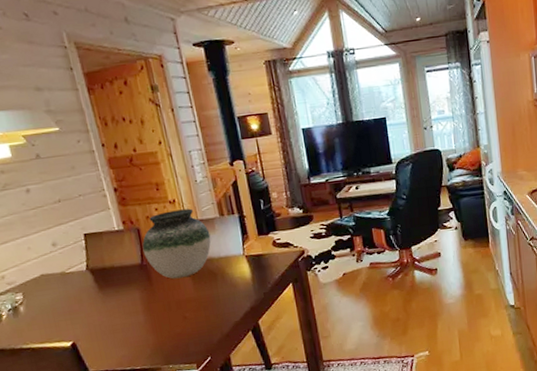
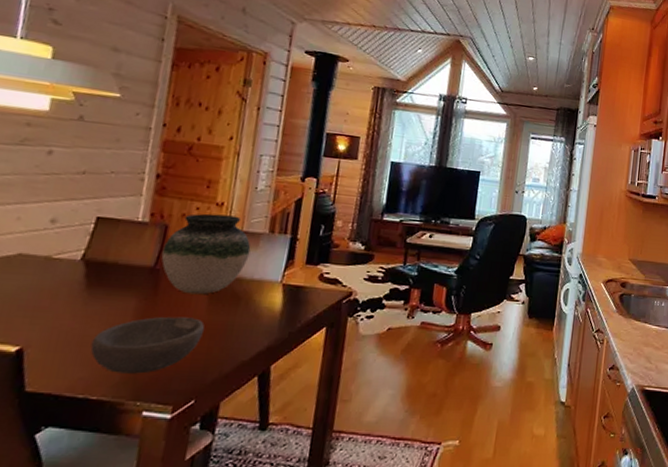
bowl: none [120,296,198,348] -> present [90,316,204,374]

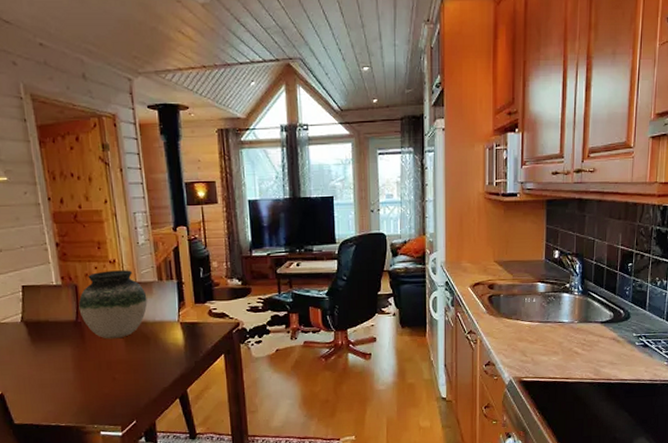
bowl: present [90,316,204,374] -> none [49,357,128,405]

